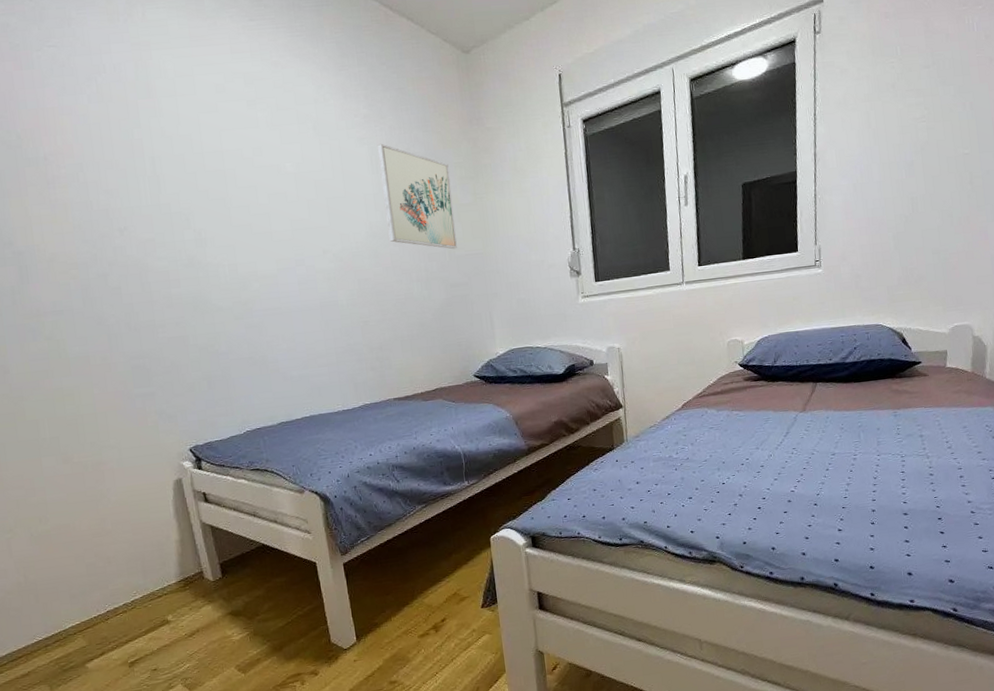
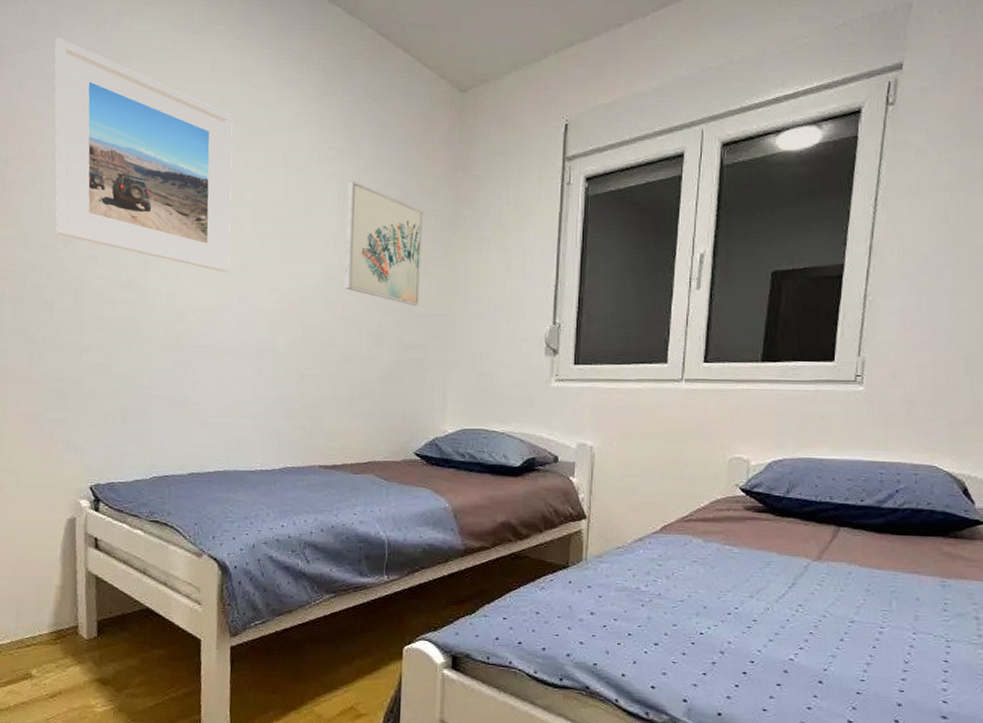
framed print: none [70,32,283,240] -> present [54,37,233,272]

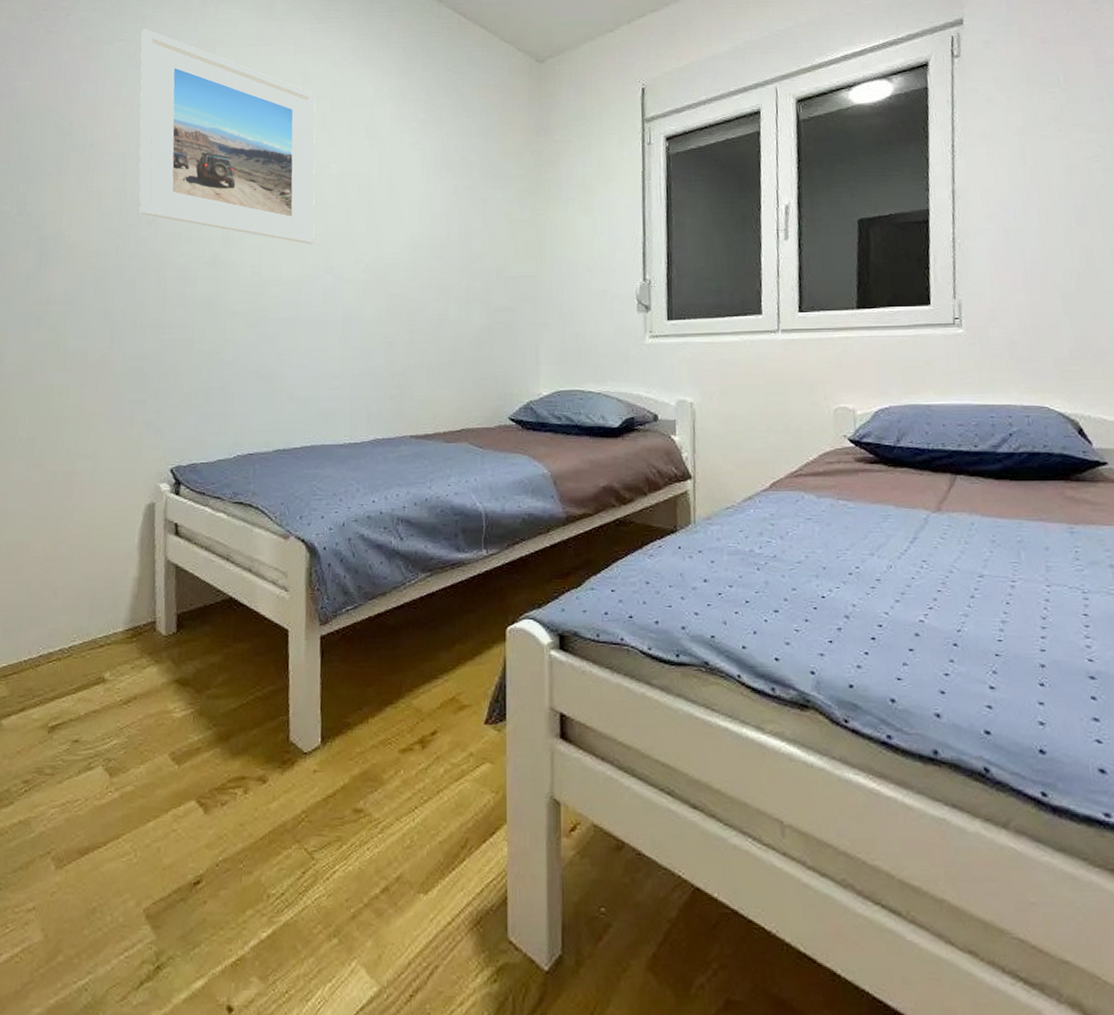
wall art: present [344,180,423,306] -> none [430,150,507,269]

